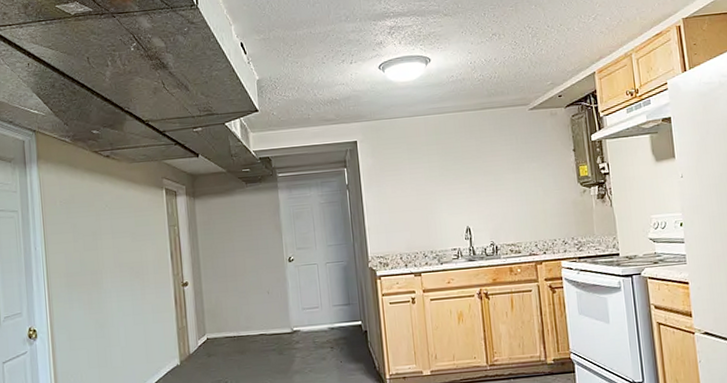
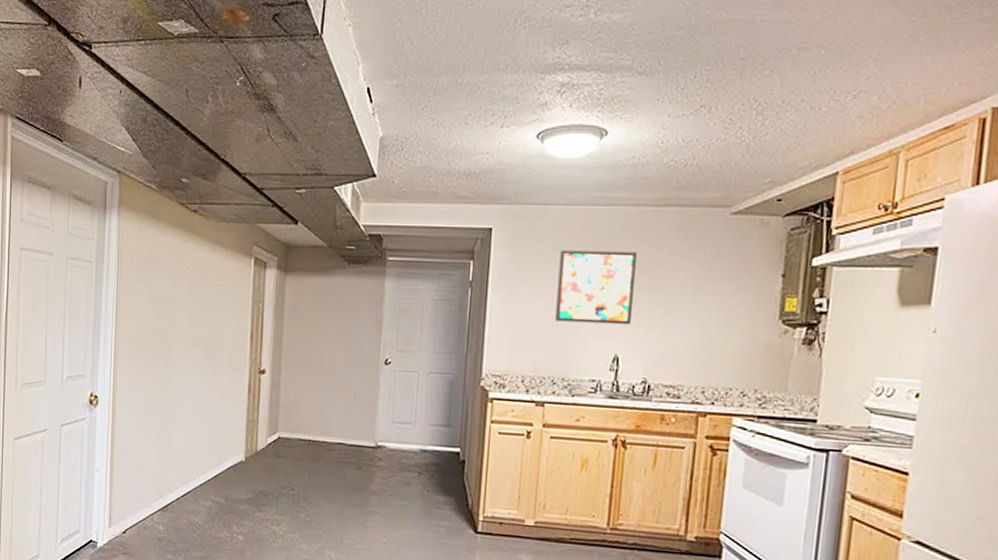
wall art: none [412,146,475,207] -> present [555,250,637,325]

